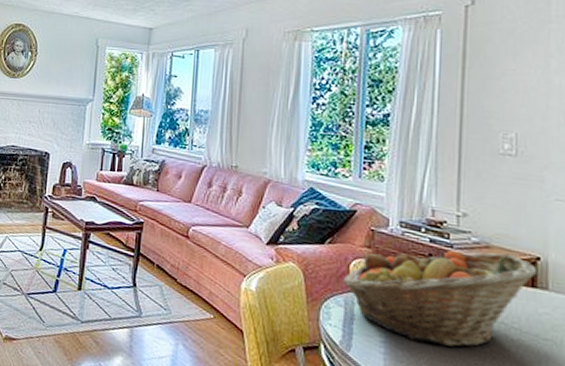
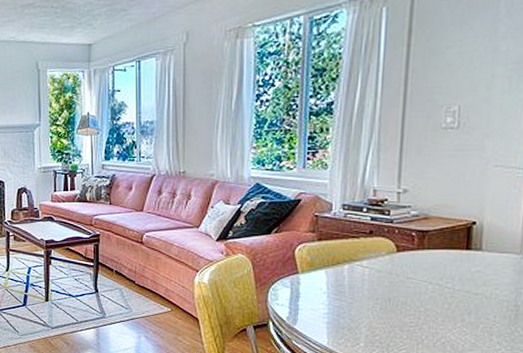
fruit basket: present [342,250,538,347] -> none [288,222,473,310]

